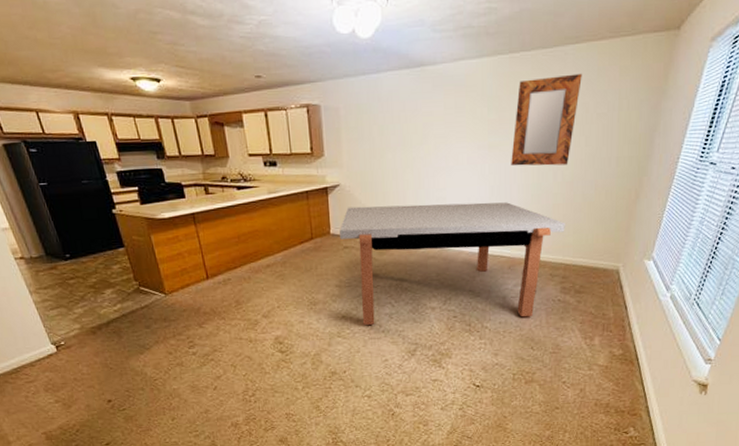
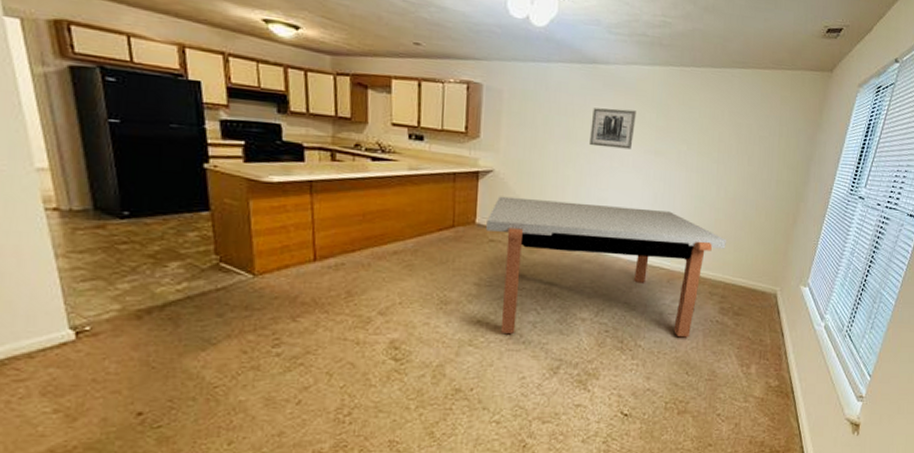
wall art: none [423,107,467,149] -> present [588,108,636,150]
home mirror: present [511,73,582,166] -> none [676,93,747,181]

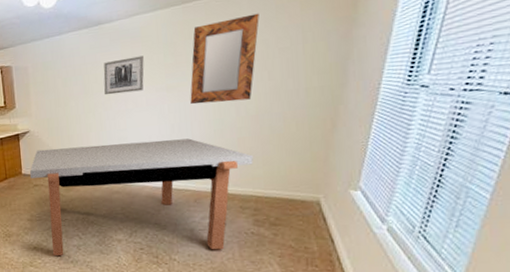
home mirror: none [676,93,747,181] -> present [190,13,259,105]

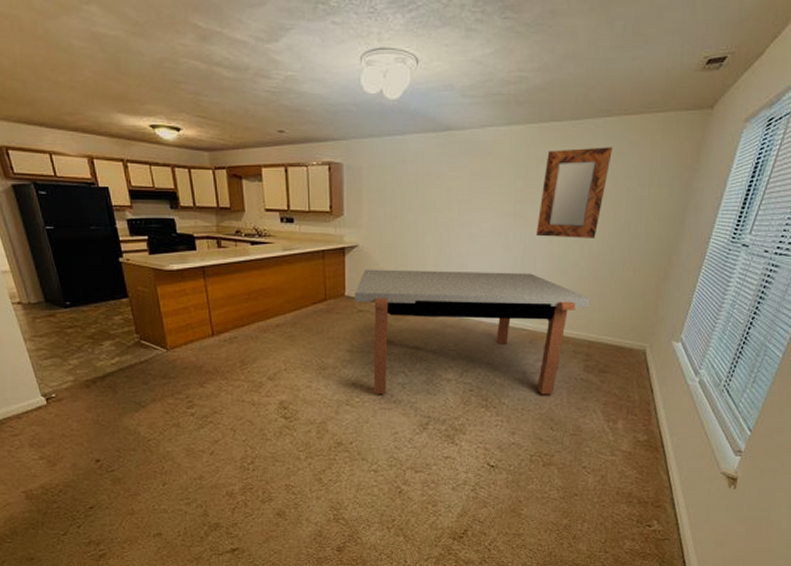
wall art: present [103,55,144,95] -> none [446,174,493,214]

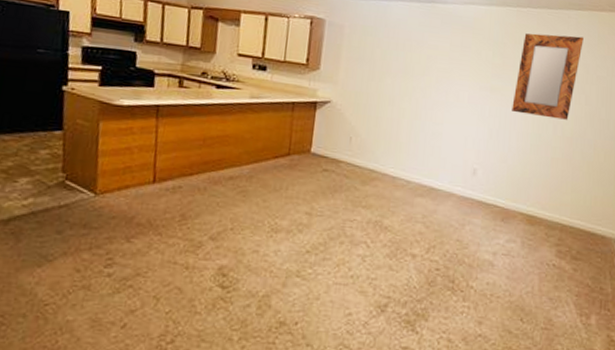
dining table: present [355,269,591,395] -> none [321,126,563,281]

